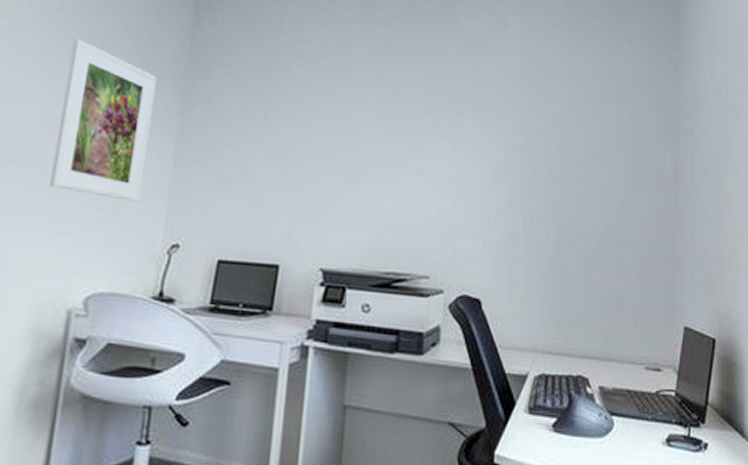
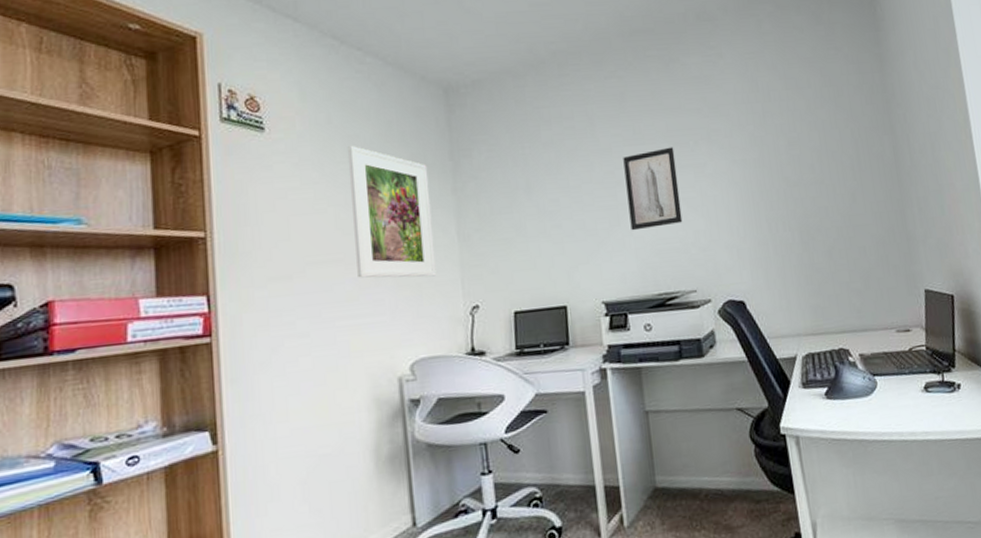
wall art: none [369,111,435,198] -> present [623,147,683,231]

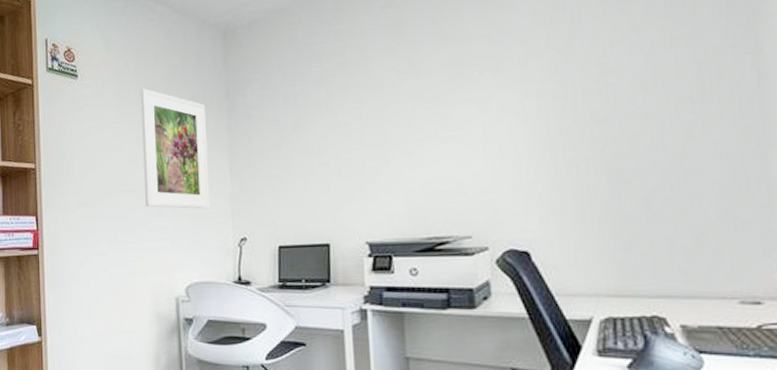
wall art: present [623,147,683,231] -> none [396,79,460,170]

